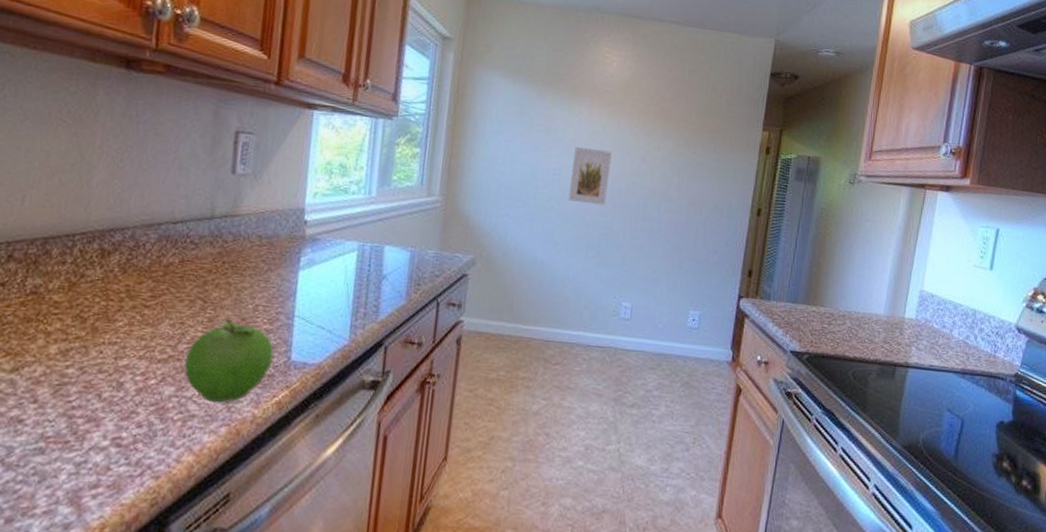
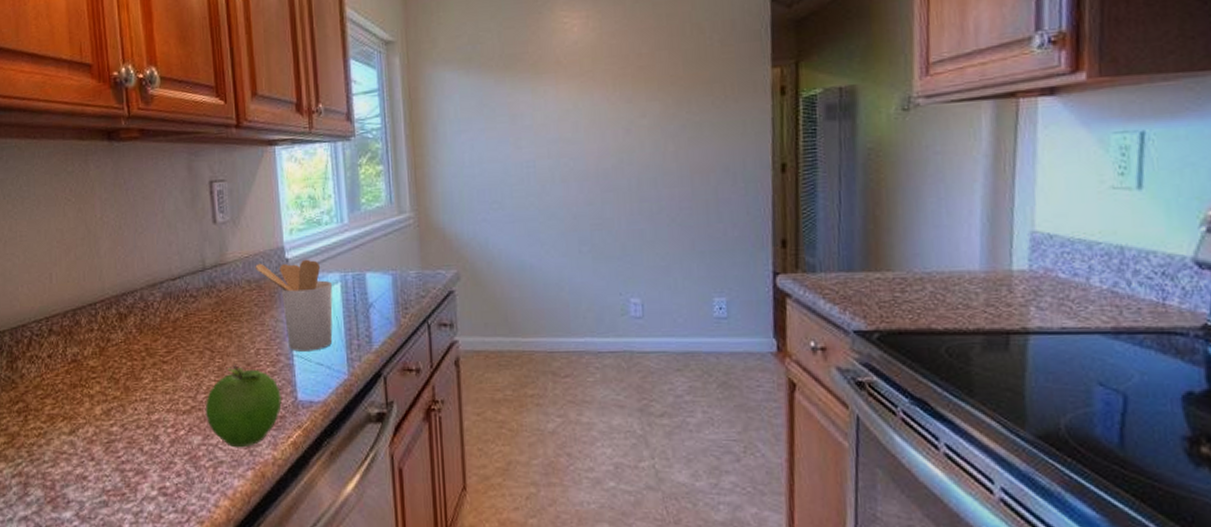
utensil holder: none [269,220,348,314] -> present [255,259,333,352]
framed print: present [568,146,612,206] -> none [546,129,592,194]

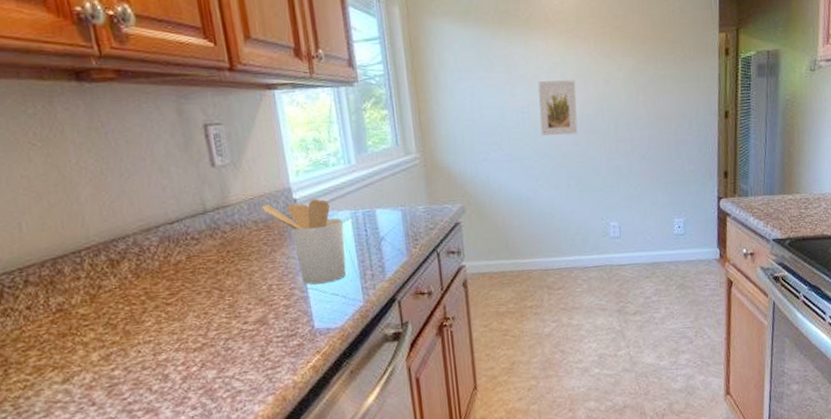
fruit: present [205,365,282,448] -> none [217,301,299,377]
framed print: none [546,129,592,194] -> present [538,80,578,136]

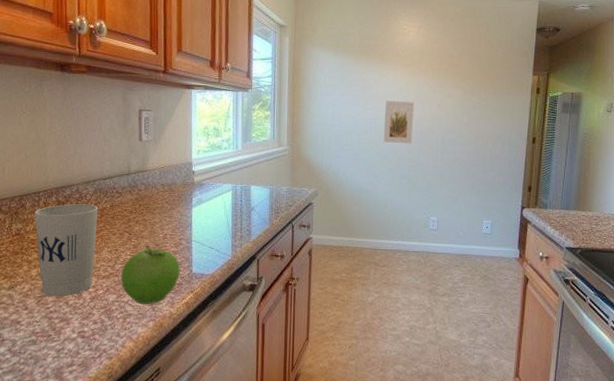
cup: none [78,259,181,385] -> present [34,204,99,297]
fruit: none [217,301,299,377] -> present [120,245,180,305]
utensil holder: present [261,198,347,285] -> none [169,172,225,238]

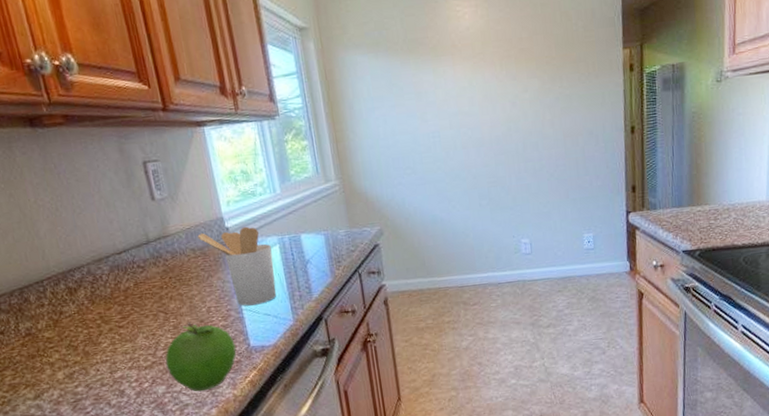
cup: present [34,204,99,297] -> none [42,286,135,400]
utensil holder: none [169,172,225,238] -> present [197,226,277,306]
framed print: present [383,100,414,144] -> none [447,103,487,159]

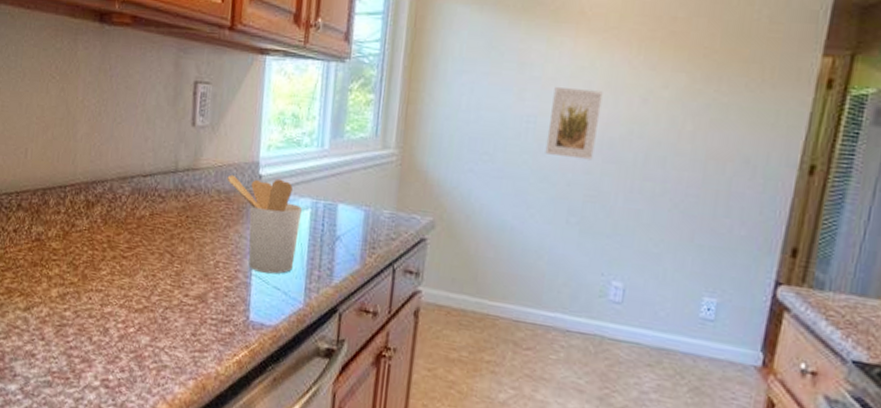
fruit: present [165,323,236,392] -> none [156,273,234,357]
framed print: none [447,103,487,159] -> present [545,86,603,160]

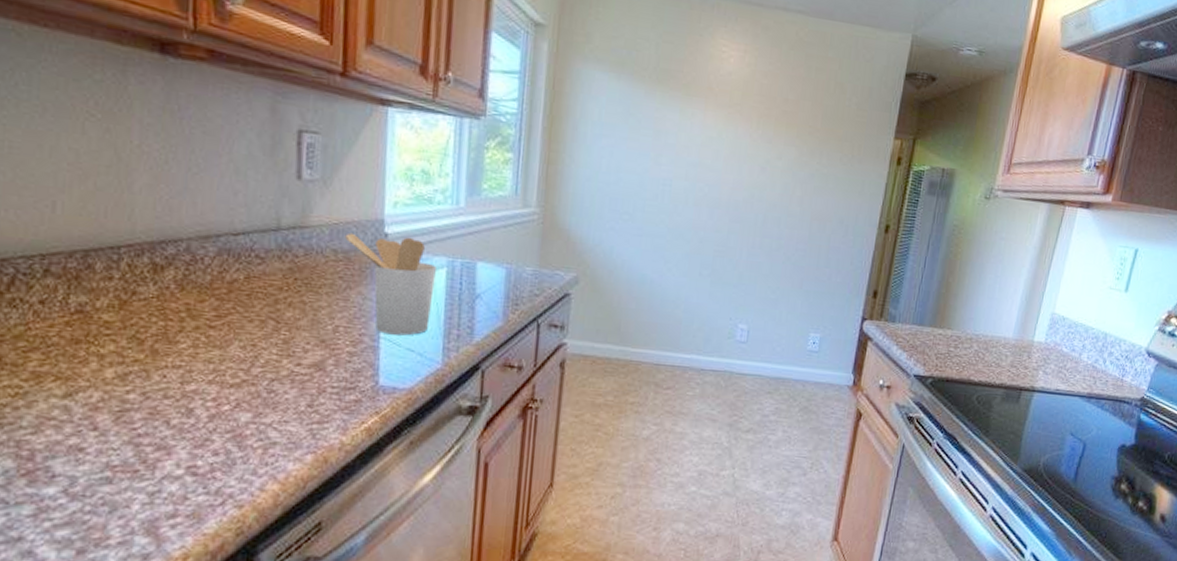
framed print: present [545,86,603,160] -> none [680,153,729,220]

